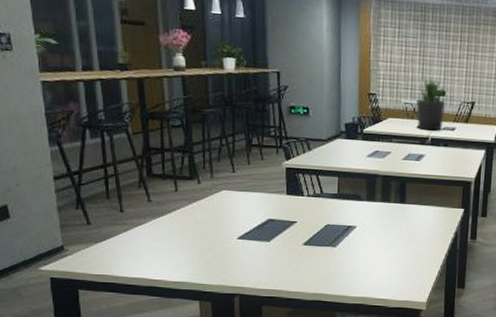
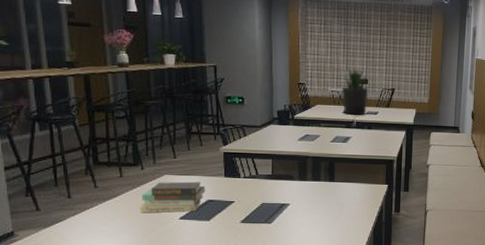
books: none [196,198,266,232] -> present [140,181,206,213]

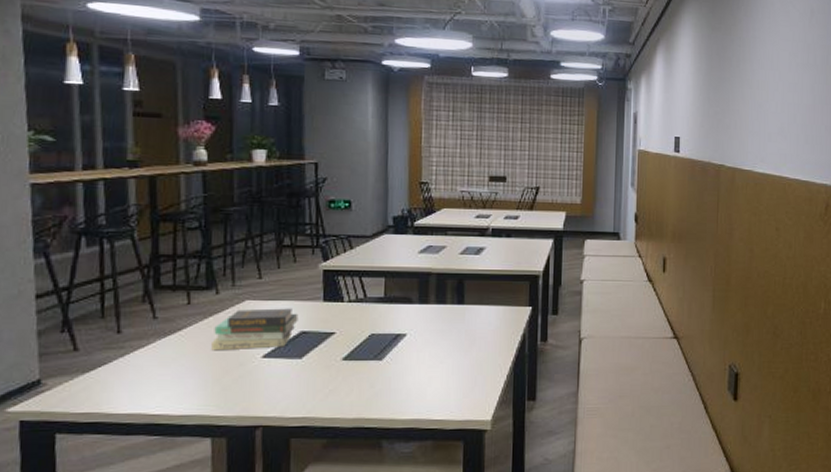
planter: present [341,64,369,115] -> none [473,159,507,220]

